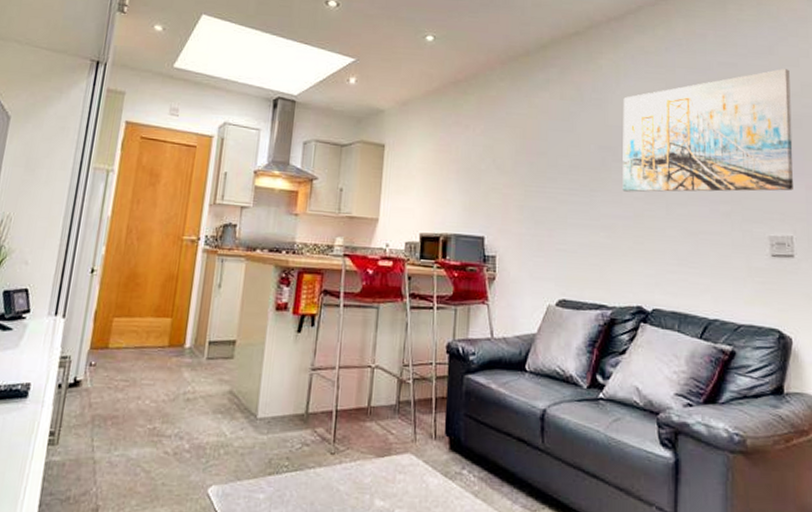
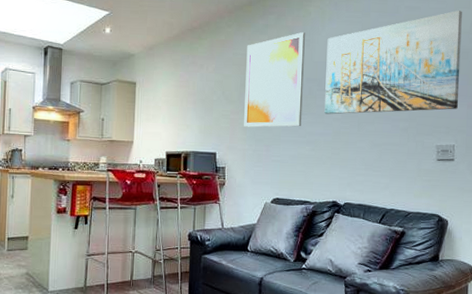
wall art: none [520,89,596,207] -> present [244,32,305,127]

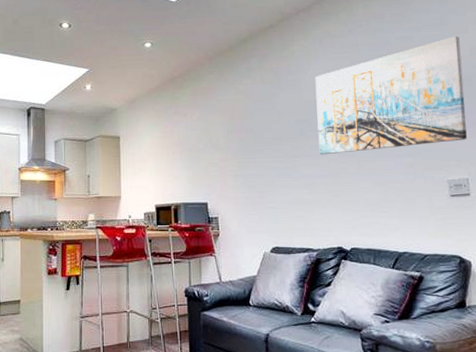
wall art: present [244,32,305,127] -> none [231,73,296,174]

